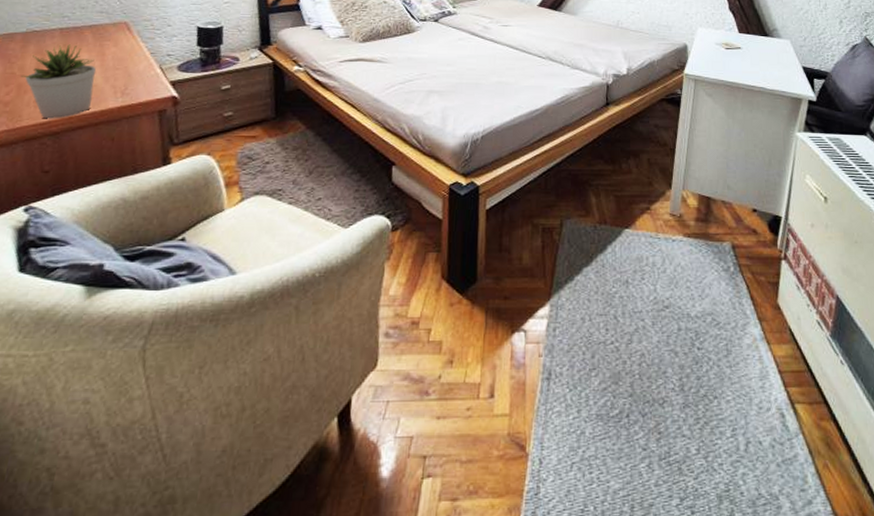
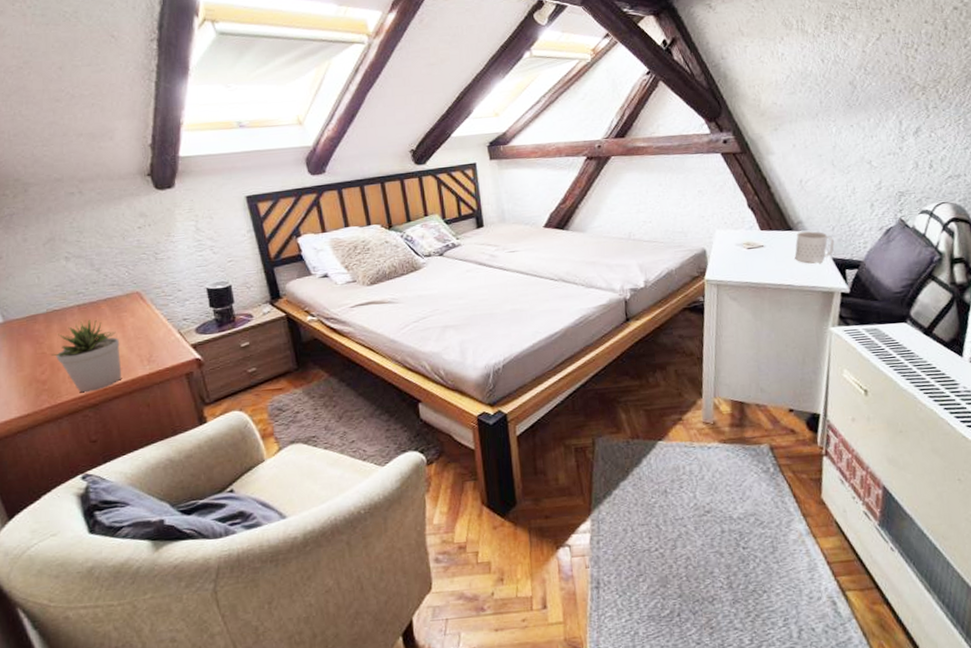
mug: none [768,39,805,71] -> present [794,231,834,265]

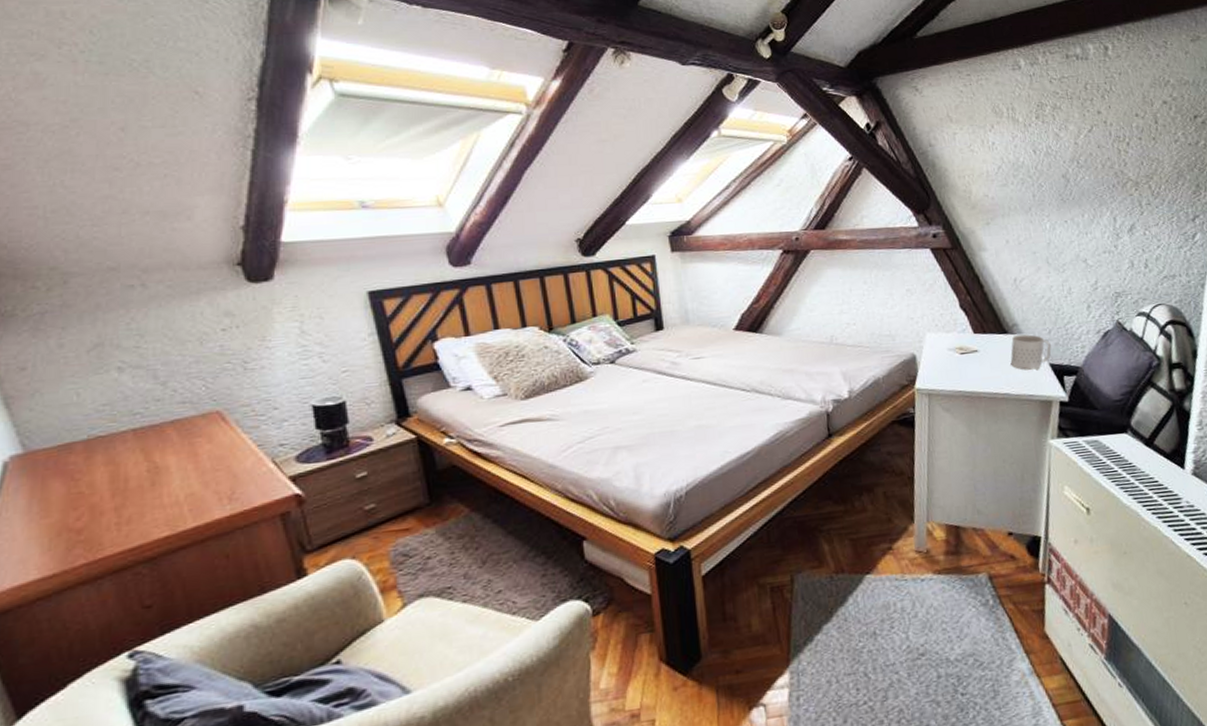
potted plant: present [51,319,122,393] -> none [91,447,192,544]

